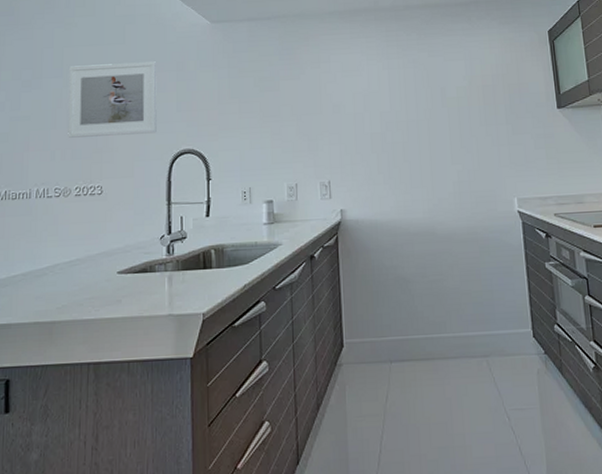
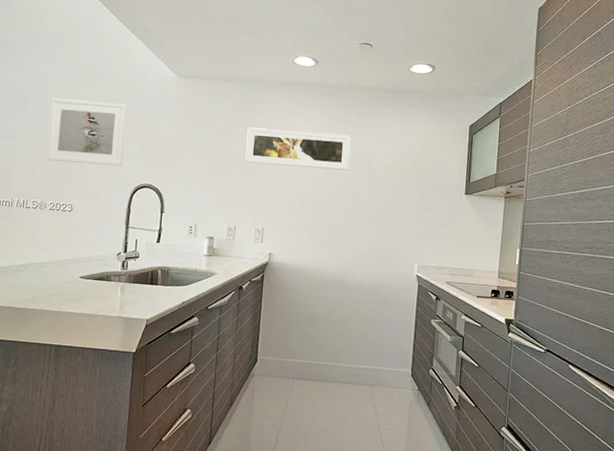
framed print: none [297,60,419,108] -> present [245,127,351,170]

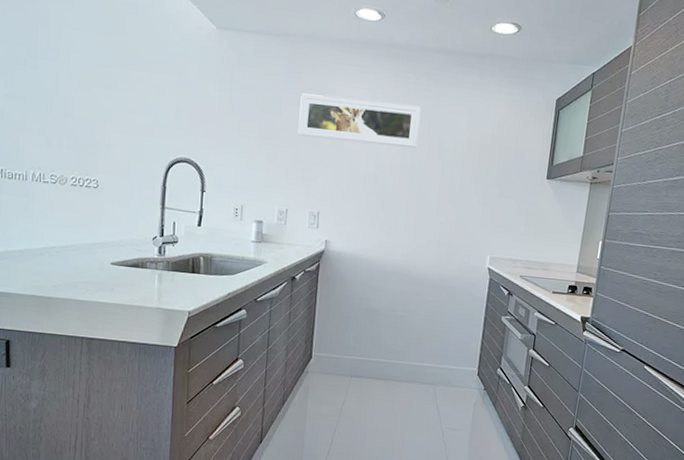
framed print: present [46,98,128,167] -> none [64,50,158,136]

